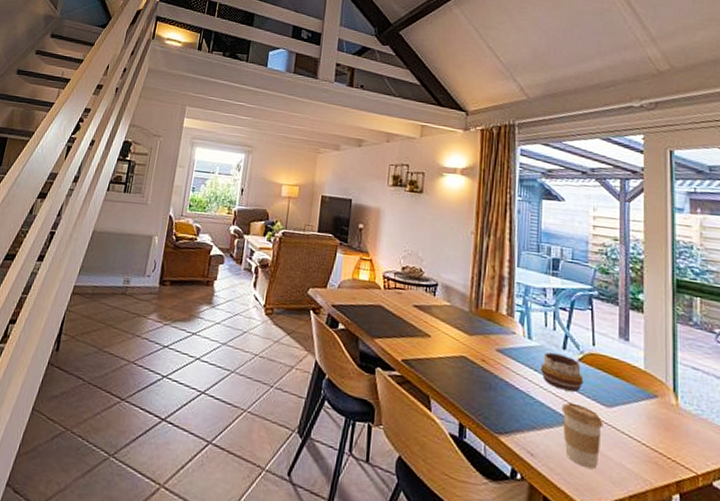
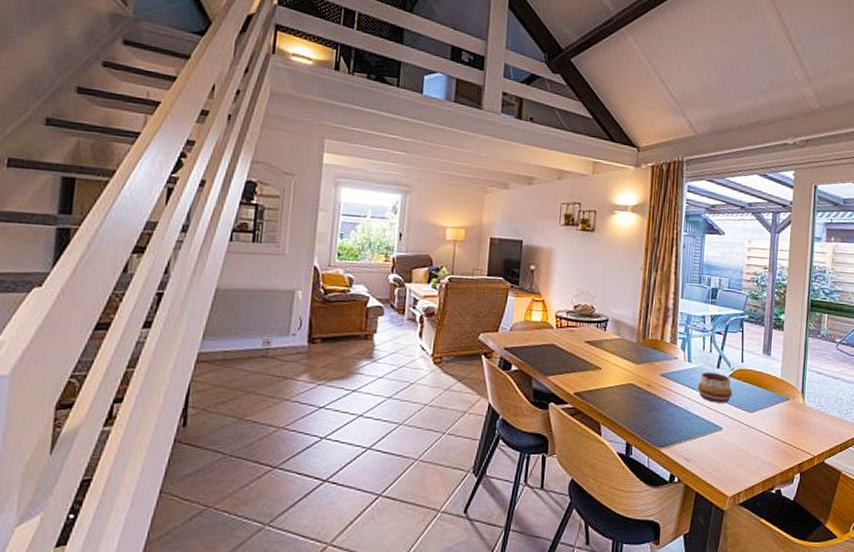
coffee cup: present [561,402,603,469] -> none [713,412,747,464]

